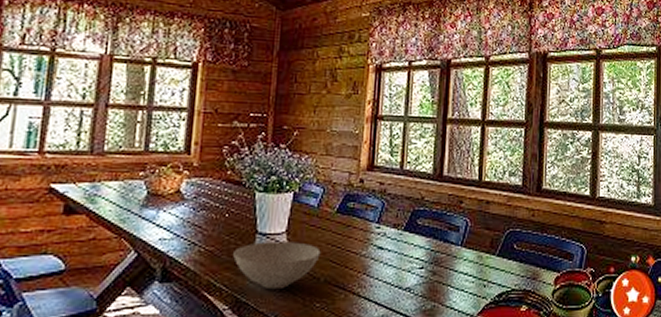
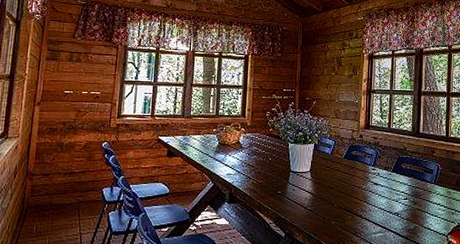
bowl: present [233,242,321,290] -> none [275,178,334,211]

